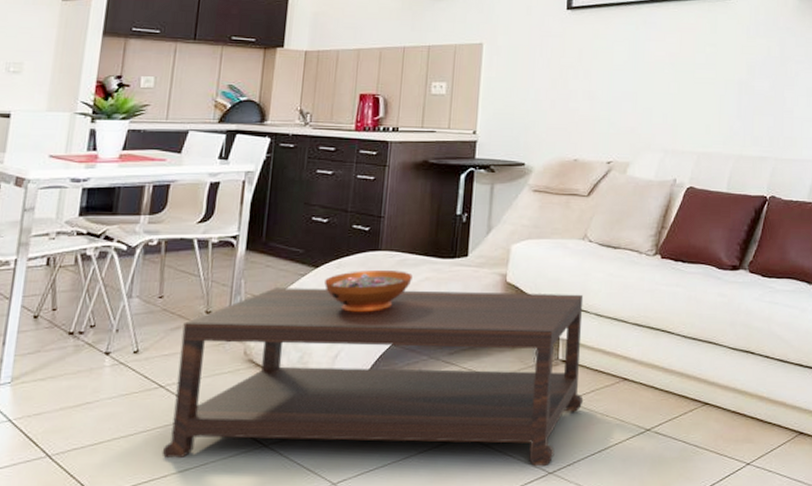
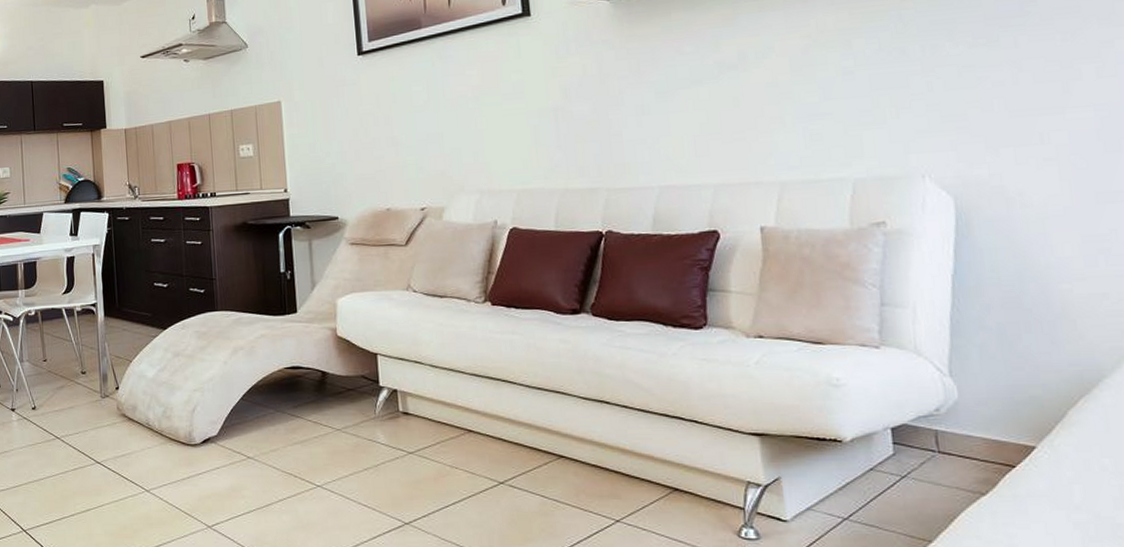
coffee table: present [162,288,584,466] -> none [66,345,430,516]
decorative bowl: present [325,271,413,312] -> none [173,329,249,369]

